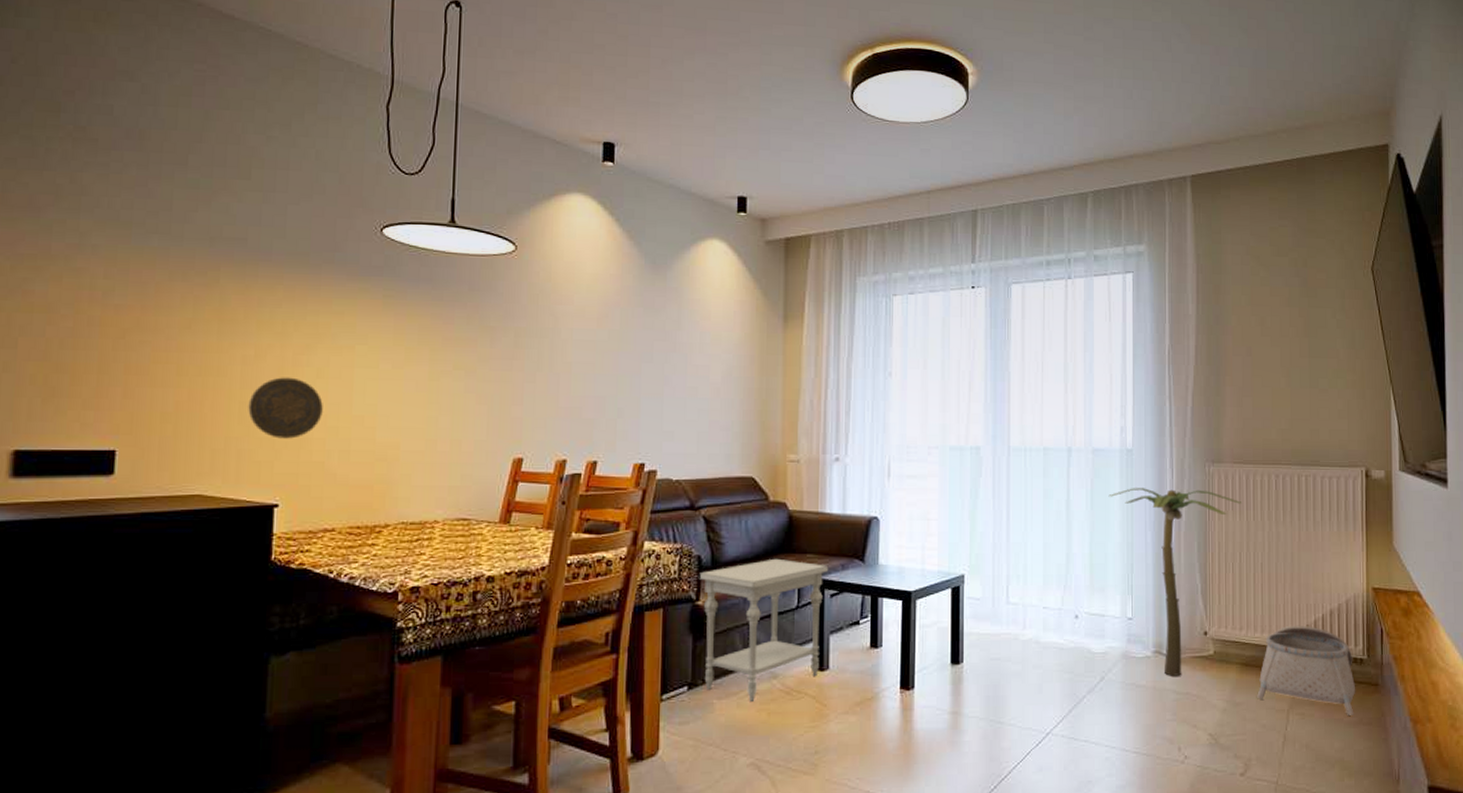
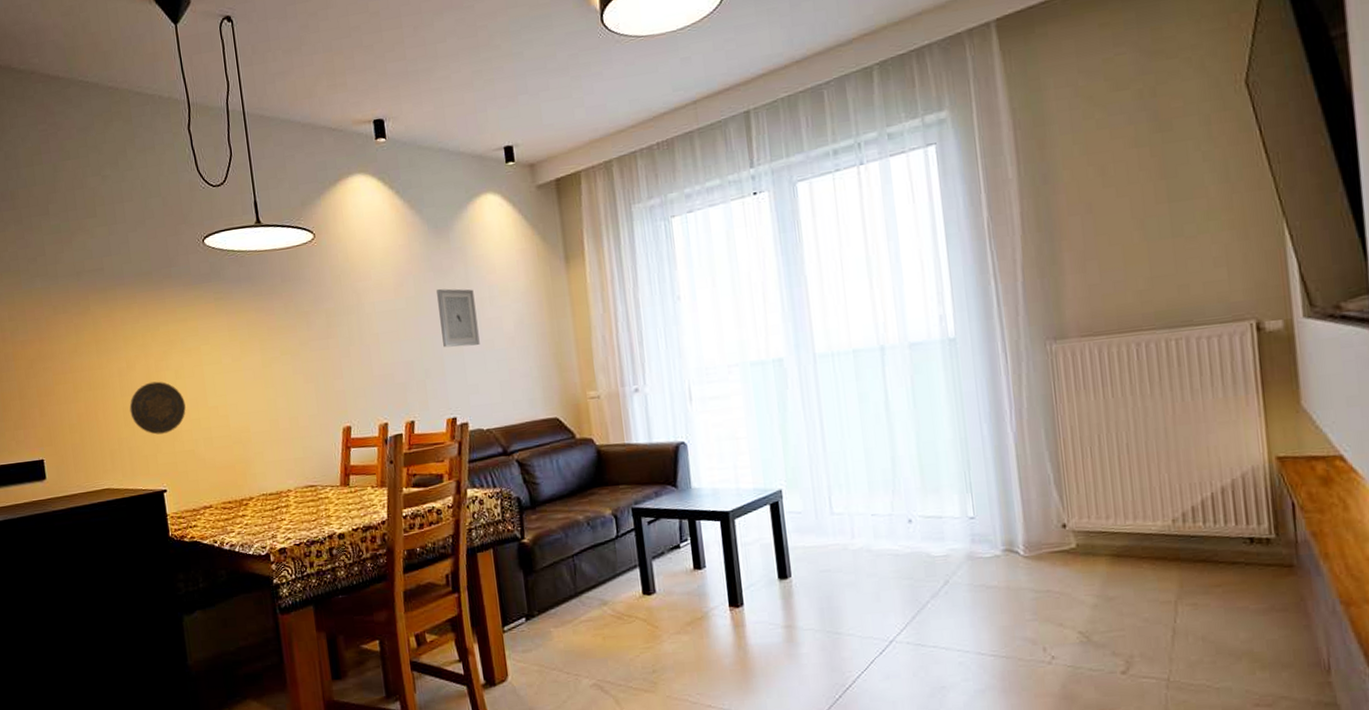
wall art: none [642,326,684,390] -> present [437,288,480,348]
side table: present [699,558,829,701] -> none [521,492,646,628]
palm tree: present [1108,488,1241,676] -> none [932,371,1095,575]
basket: present [1257,625,1356,715] -> none [1134,507,1264,602]

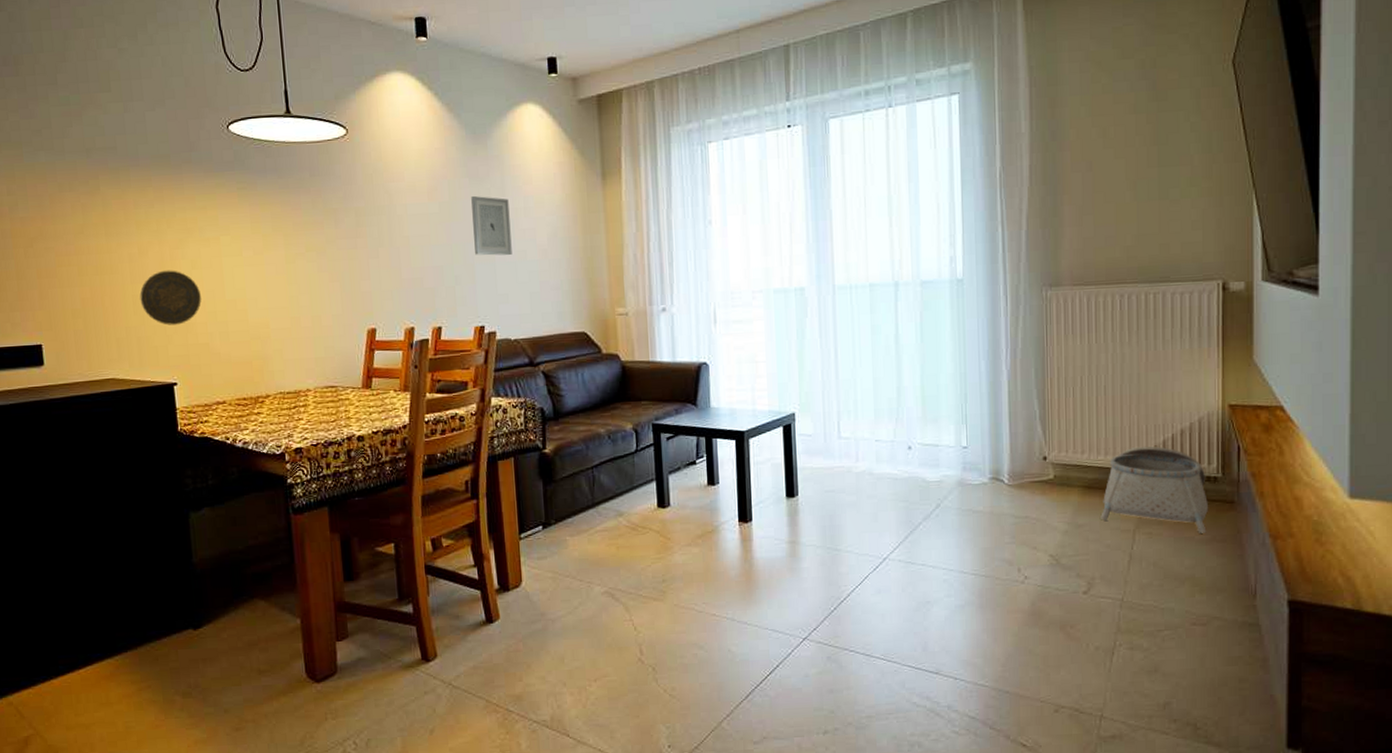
basket: none [1134,507,1264,602] -> present [1101,446,1209,533]

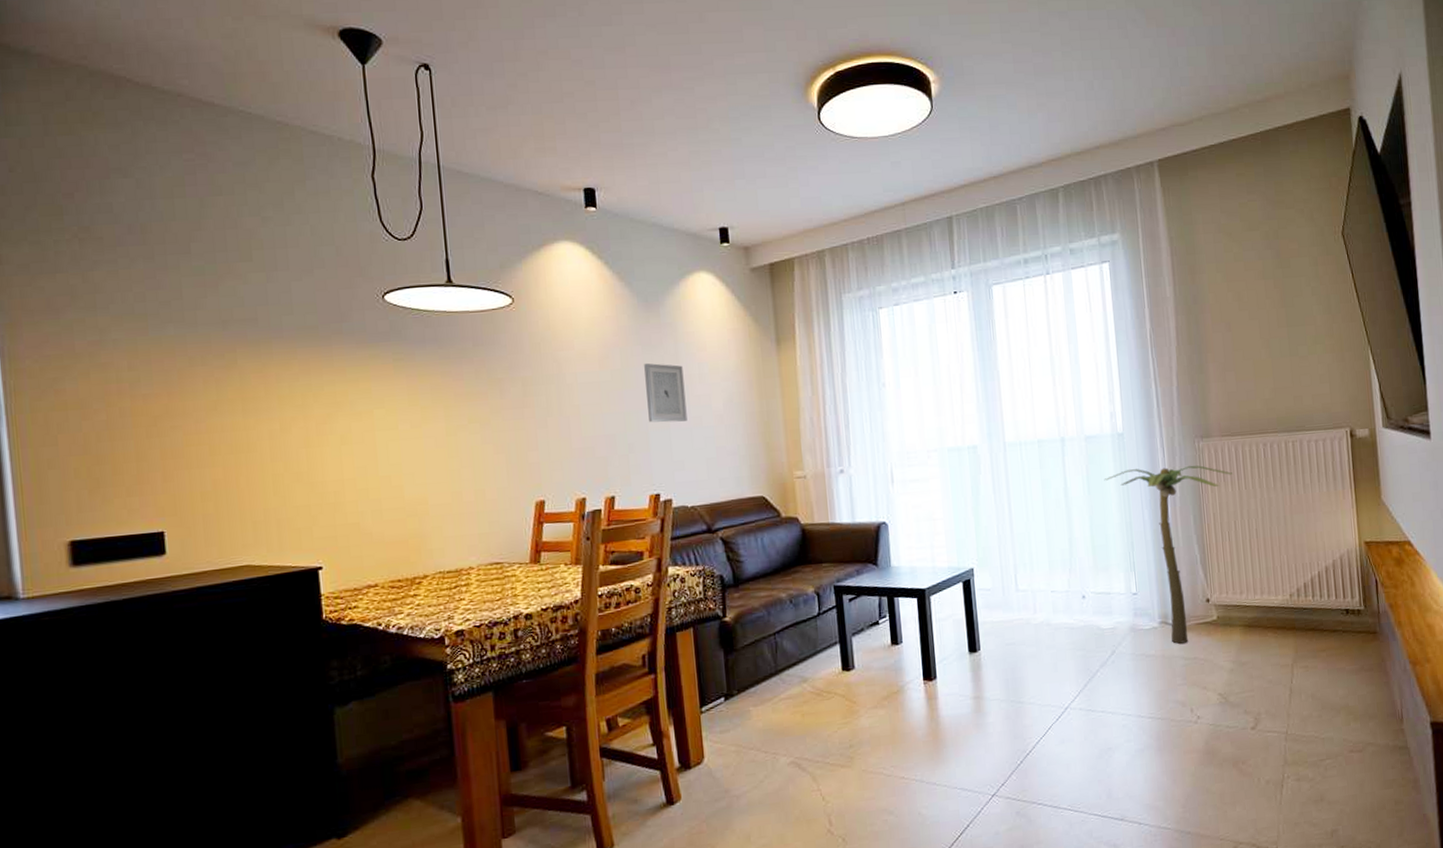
decorative plate: present [139,270,202,325] -> none [281,446,352,506]
palm tree: none [939,315,1082,501] -> present [1104,465,1232,644]
basket: present [1101,446,1209,533] -> none [1261,584,1356,664]

